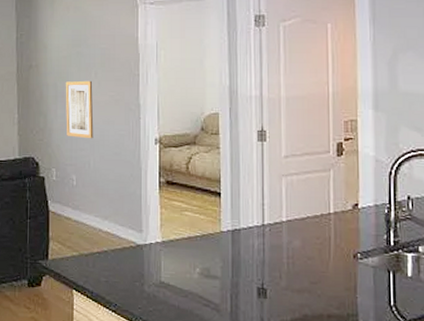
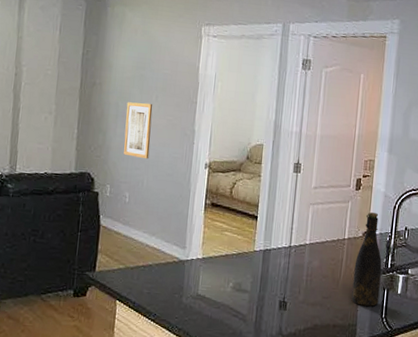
bottle: none [346,181,383,293] -> present [351,212,382,307]

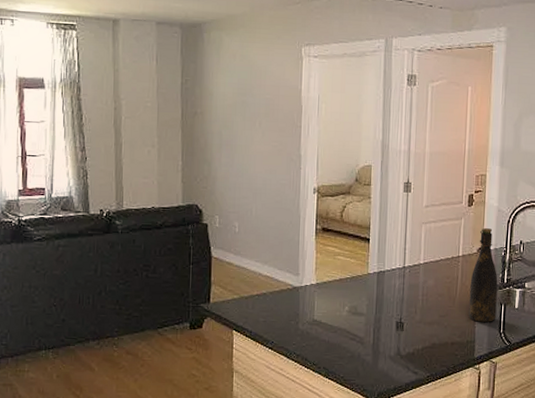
wall art: present [124,102,153,159] -> none [230,130,257,188]

